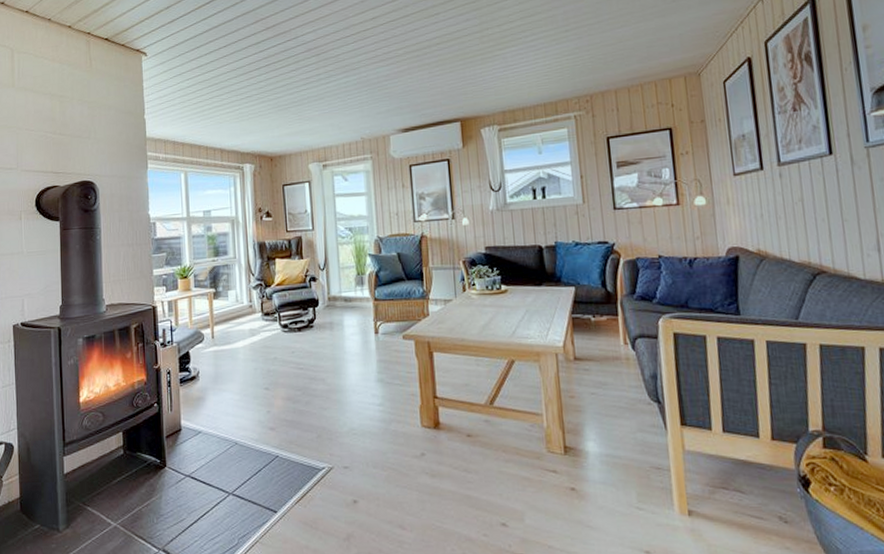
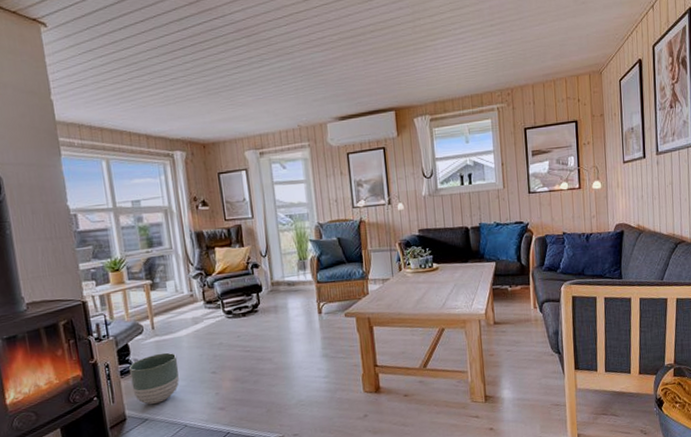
planter: none [188,363,234,416] -> present [129,352,179,404]

